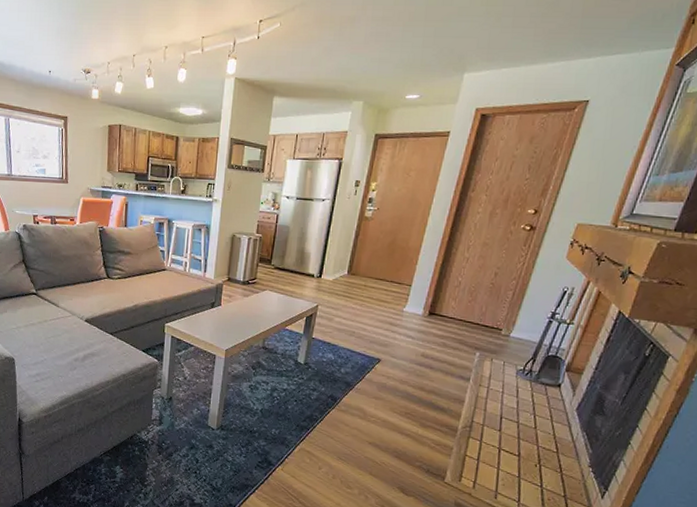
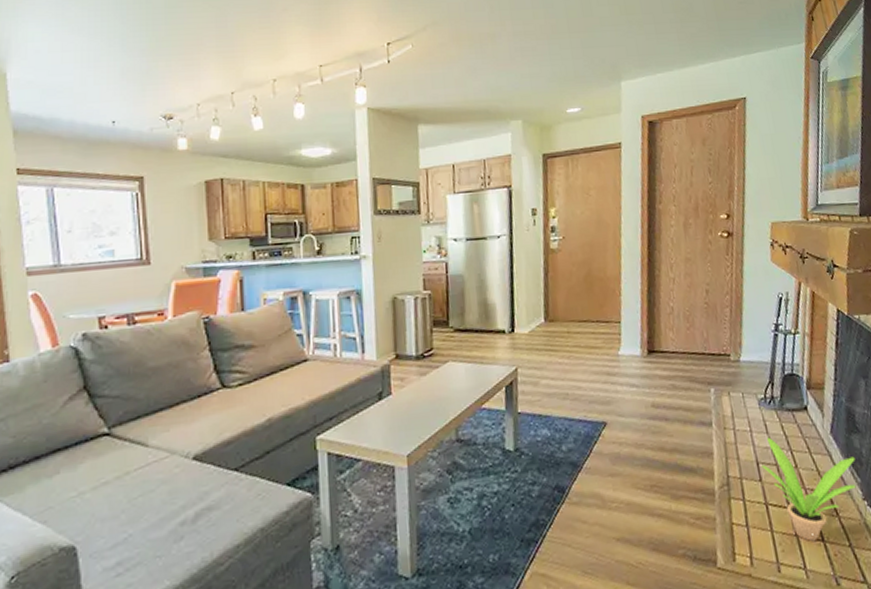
potted plant: none [504,400,593,485] -> present [762,437,856,541]

